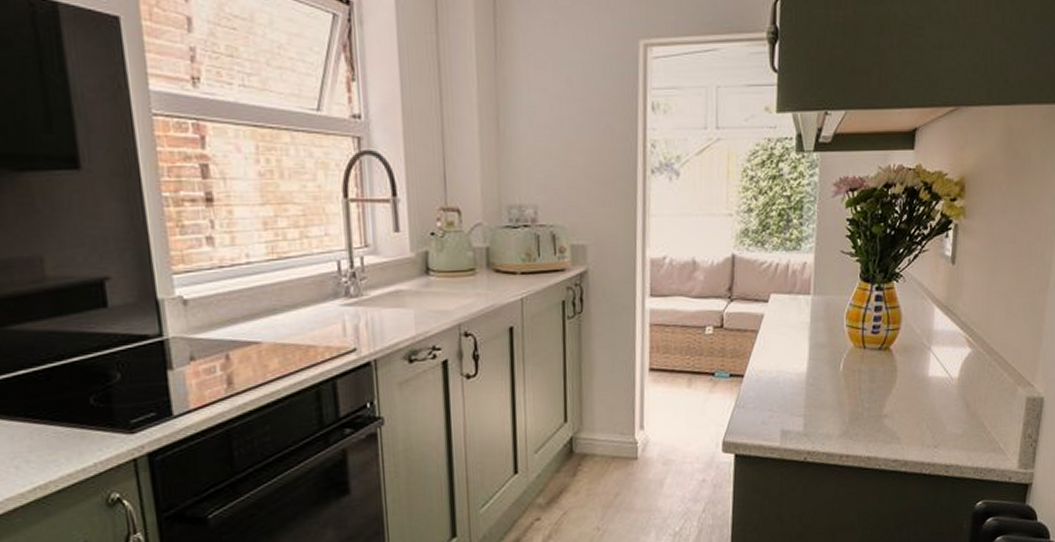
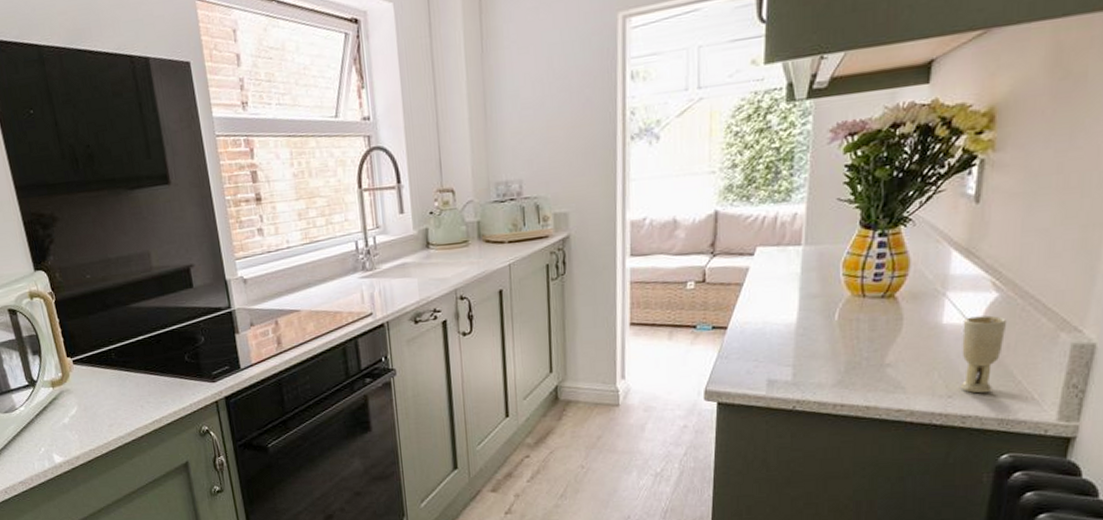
cup: none [944,369,979,444] -> present [960,315,1008,394]

